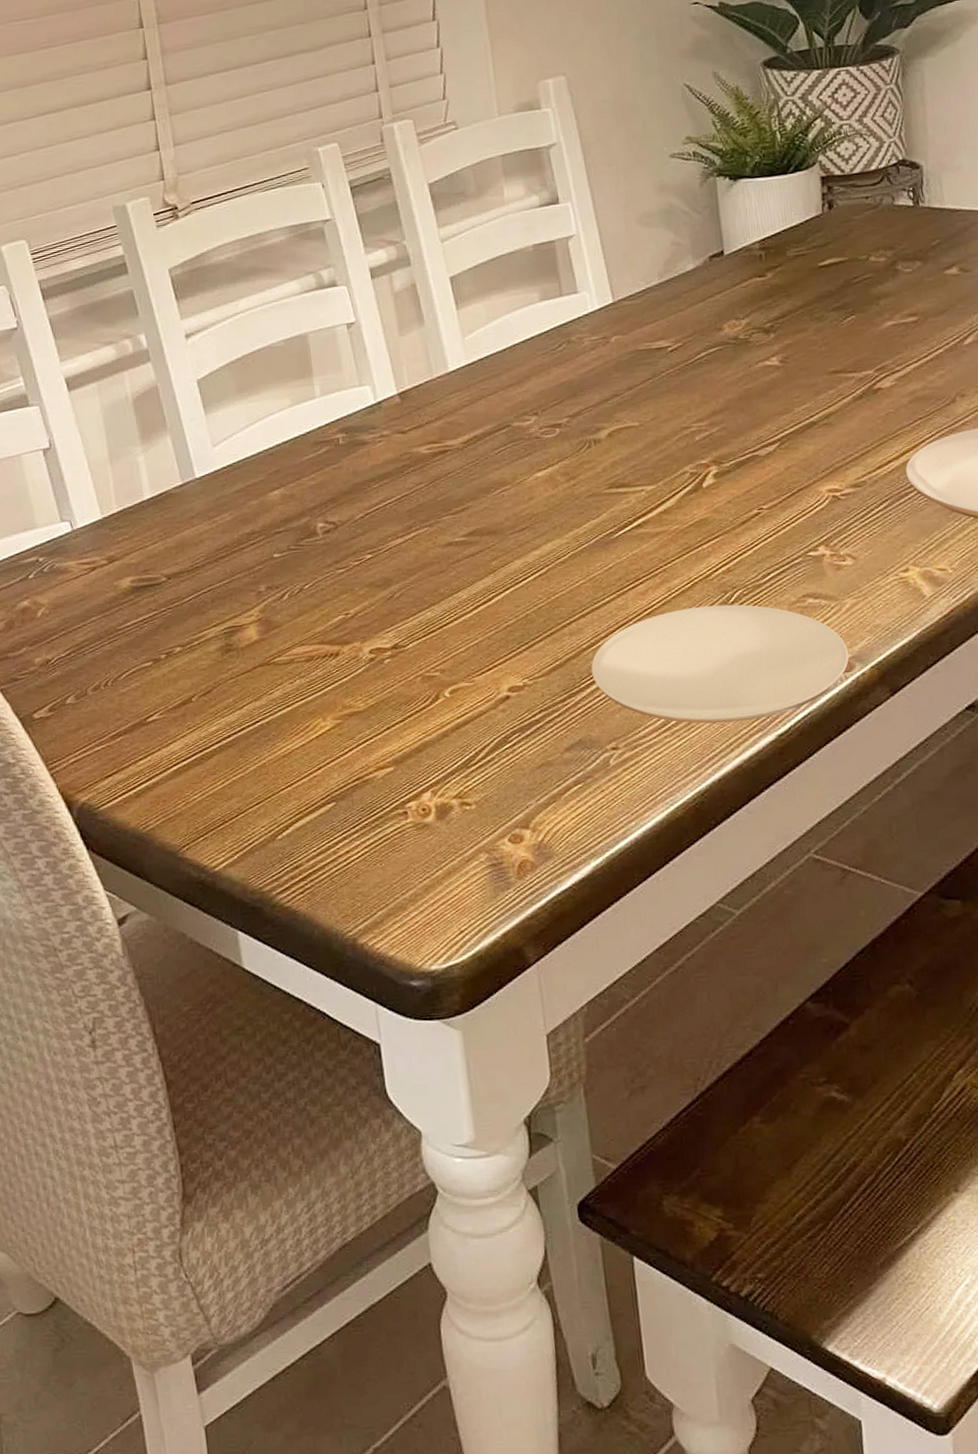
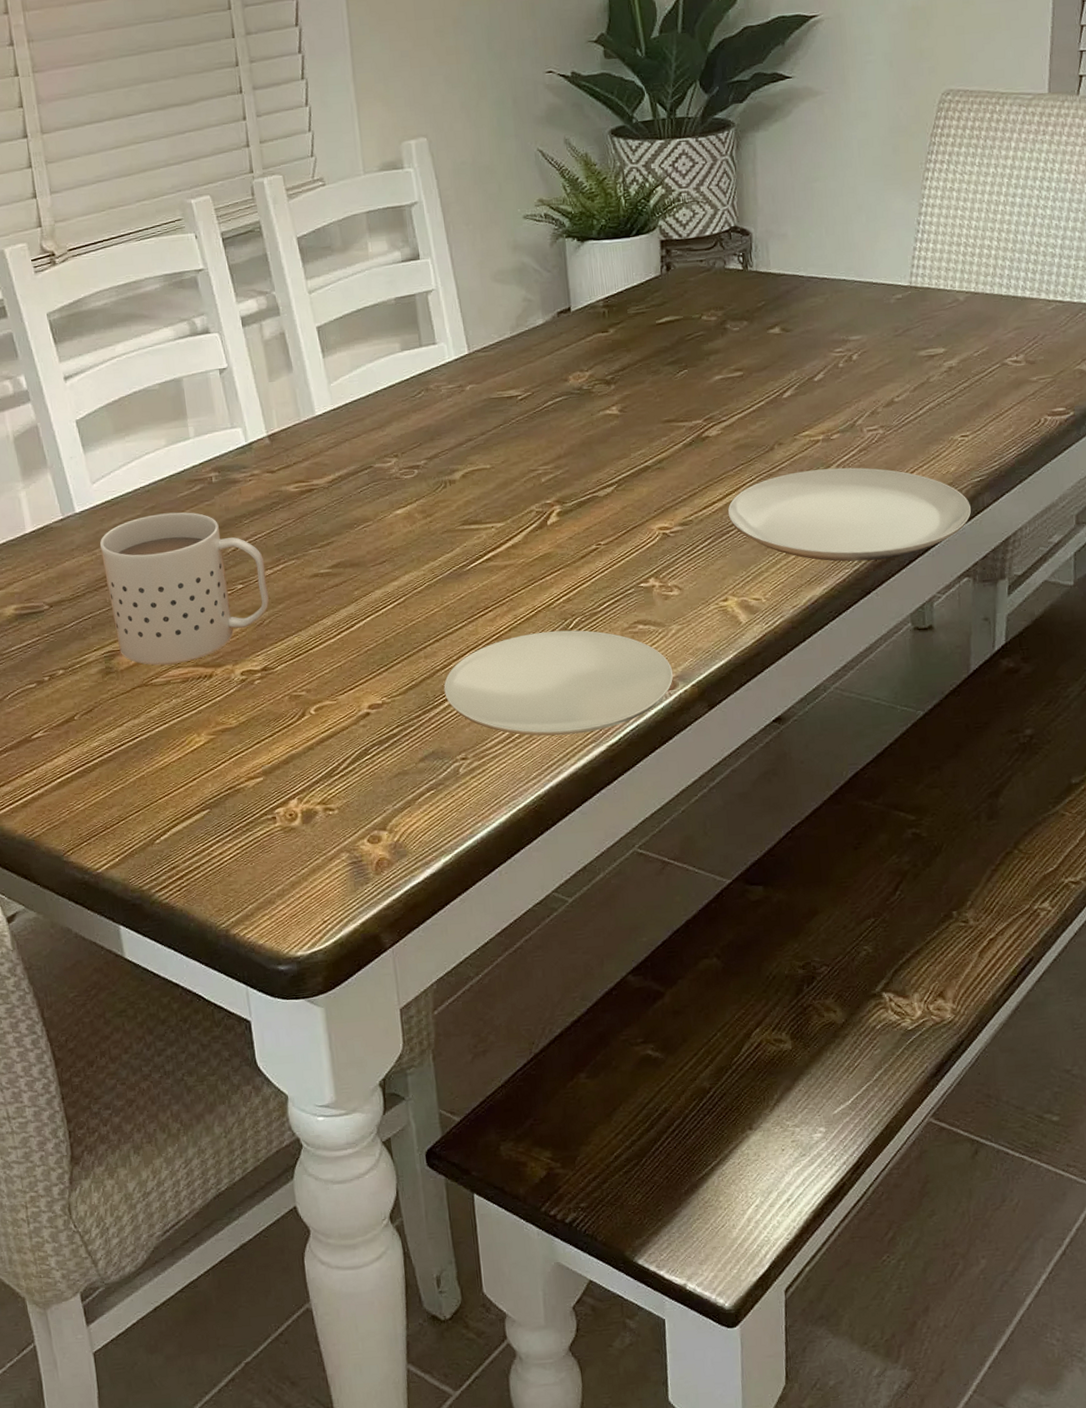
mug: none [220,476,401,643] -> present [99,512,270,666]

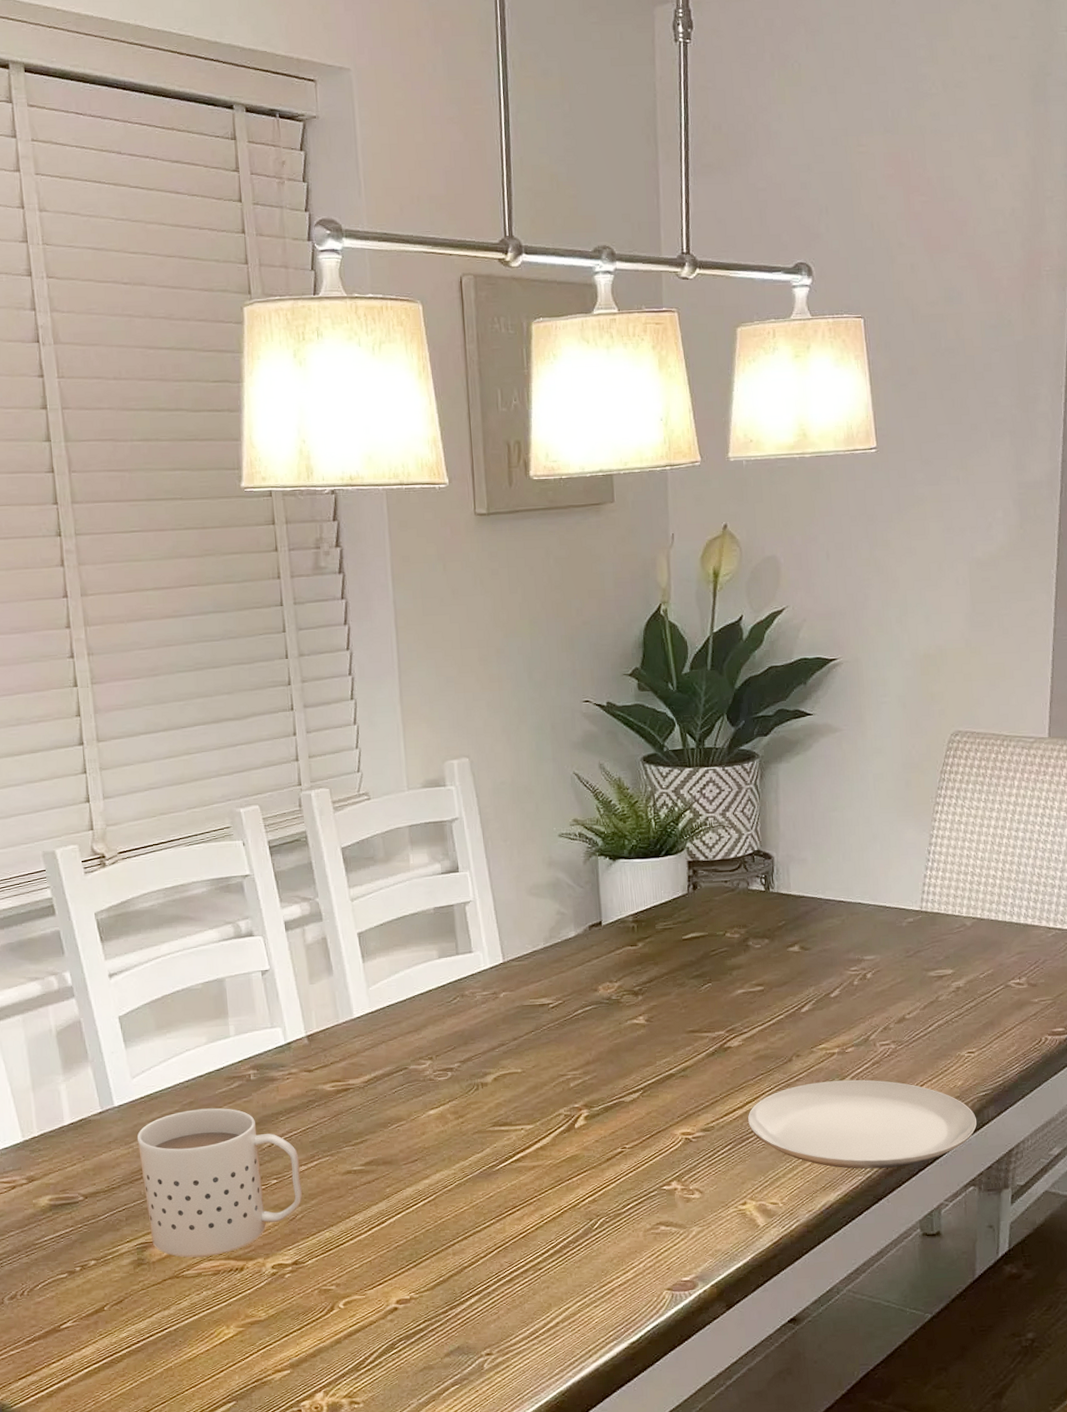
plate: present [444,630,674,736] -> none [471,1230,694,1333]

